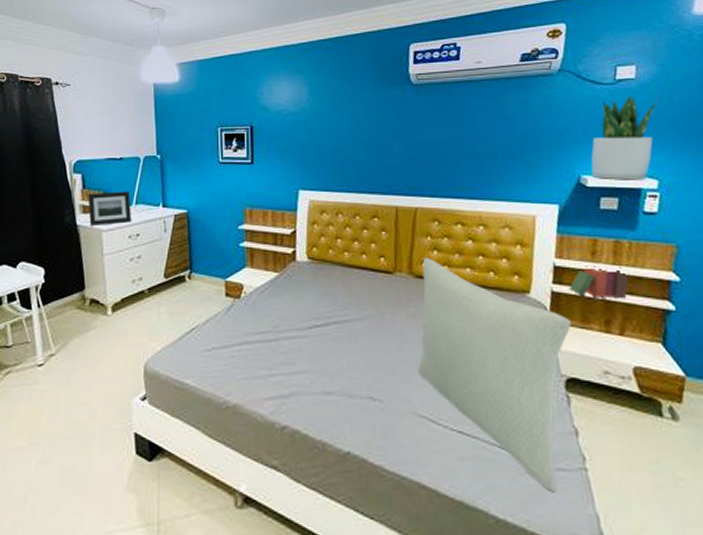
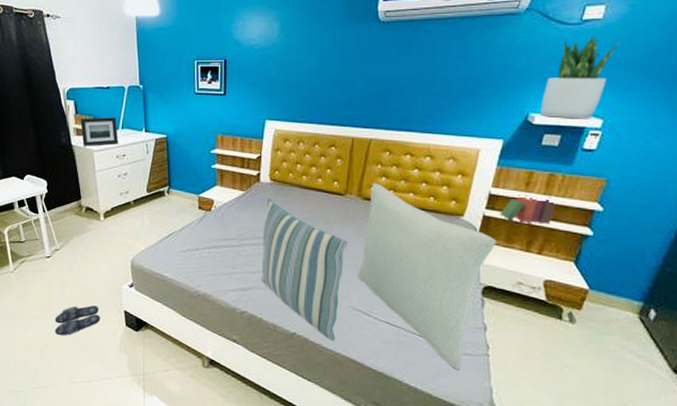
slippers: none [44,428,103,472] -> present [55,305,100,335]
pillow: none [303,280,403,460] -> present [261,199,348,341]

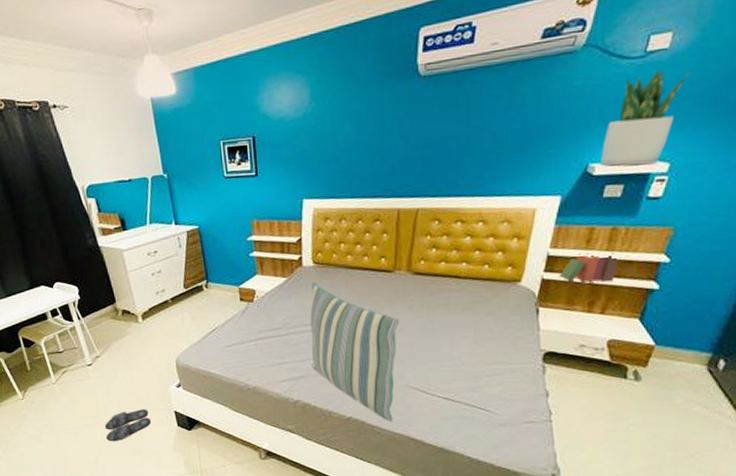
picture frame: present [80,117,119,146] -> none [104,212,149,246]
pillow: present [357,182,496,371] -> none [412,255,556,439]

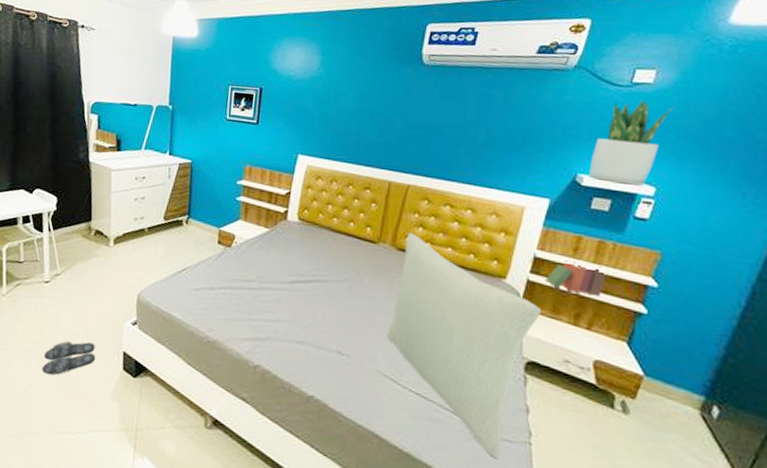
pillow: present [310,283,400,421] -> none [279,239,378,410]
pillow: none [412,255,556,439] -> present [387,232,541,459]

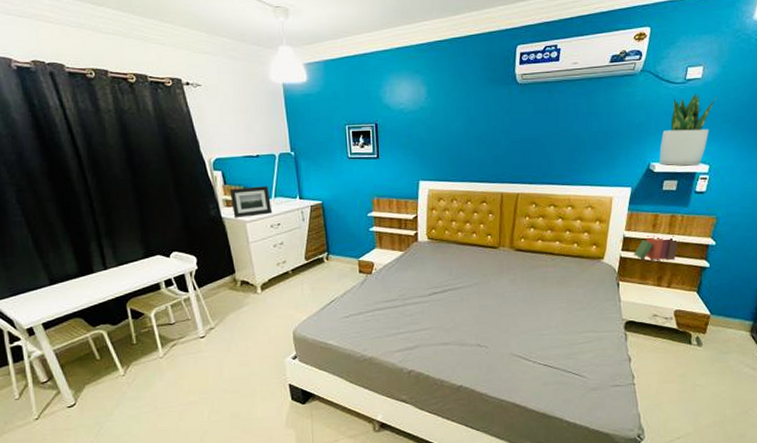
slippers: present [42,341,95,375] -> none [214,383,263,418]
picture frame: none [101,134,141,165] -> present [229,186,273,218]
pillow: present [387,232,541,459] -> none [515,234,633,402]

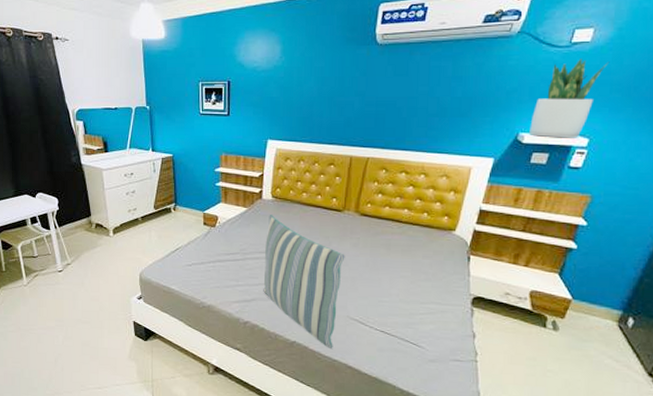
picture frame: present [229,186,273,218] -> none [89,137,127,165]
pillow: none [424,257,504,389] -> present [263,215,345,348]
books: present [634,236,680,261] -> none [490,210,545,239]

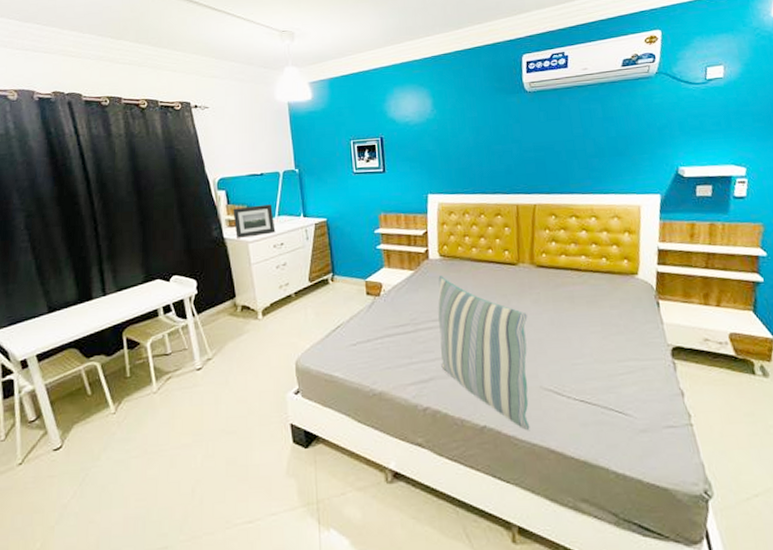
picture frame: none [89,137,127,165] -> present [233,204,276,238]
planter: present [529,59,609,138] -> none [687,94,745,170]

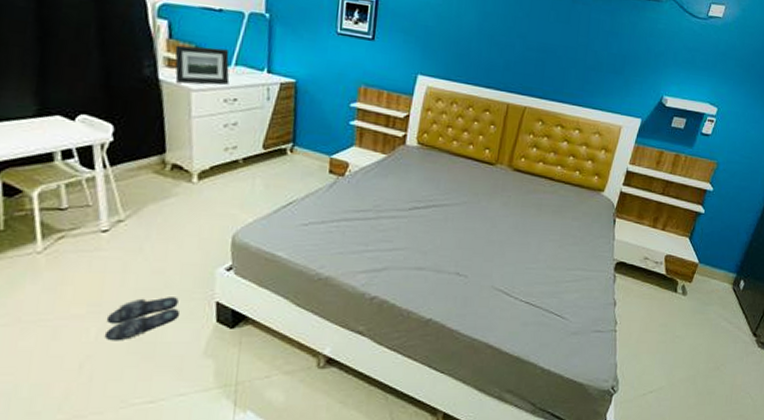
slippers: none [209,422,262,465] -> present [105,297,179,340]
pillow: present [438,276,530,430] -> none [397,165,495,325]

